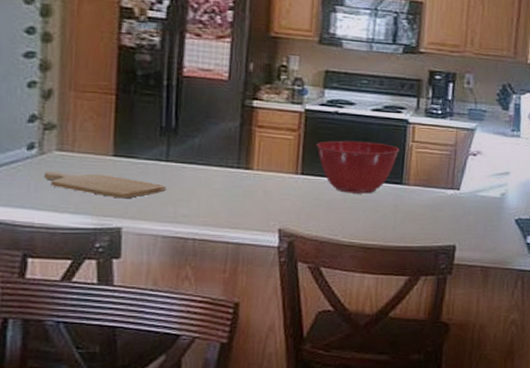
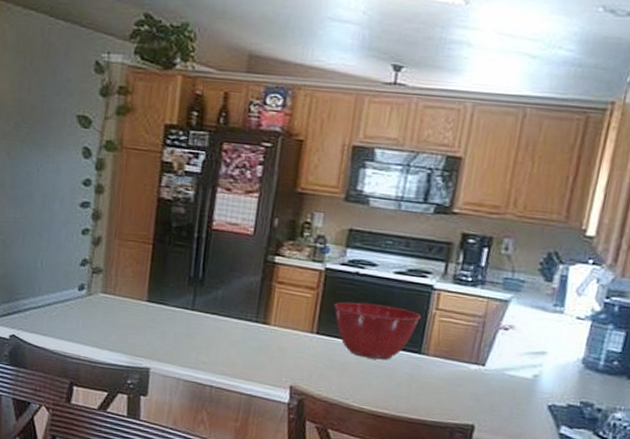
chopping board: present [43,170,166,199] -> none [89,310,190,342]

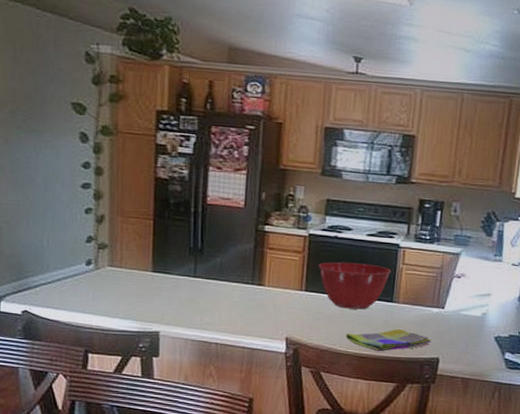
dish towel: none [361,386,466,412] -> present [346,329,431,352]

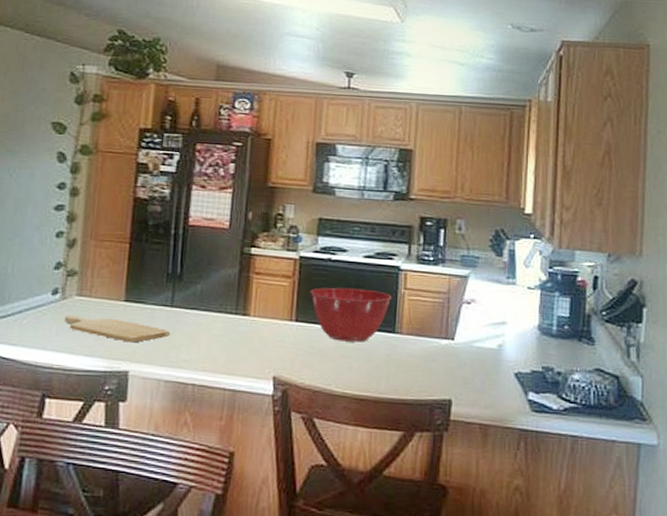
chopping board: none [99,283,194,308] -> present [64,314,170,343]
dish towel: present [346,329,431,352] -> none [342,365,441,393]

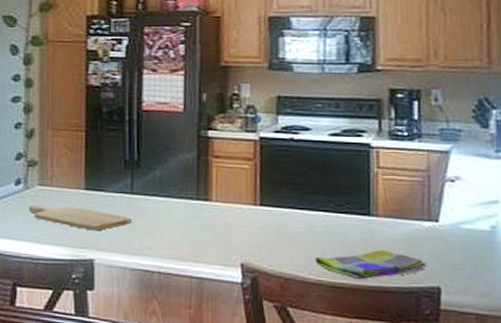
mixing bowl: present [310,287,392,342] -> none [274,168,364,226]
dish towel: none [342,365,441,393] -> present [315,250,427,280]

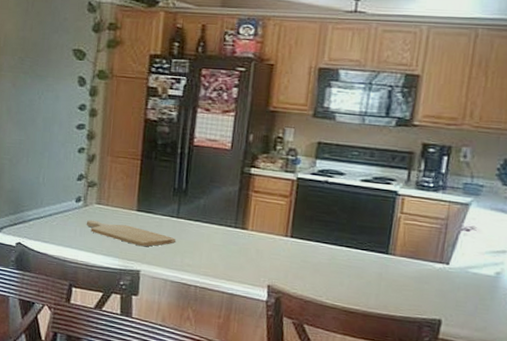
dish towel: present [315,250,427,280] -> none [333,284,433,308]

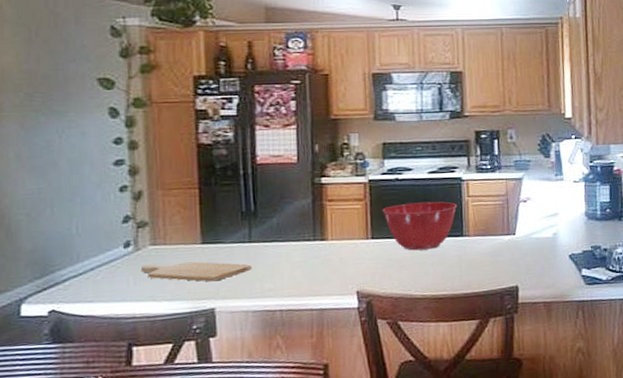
mixing bowl: none [306,208,388,261] -> present [382,201,458,251]

